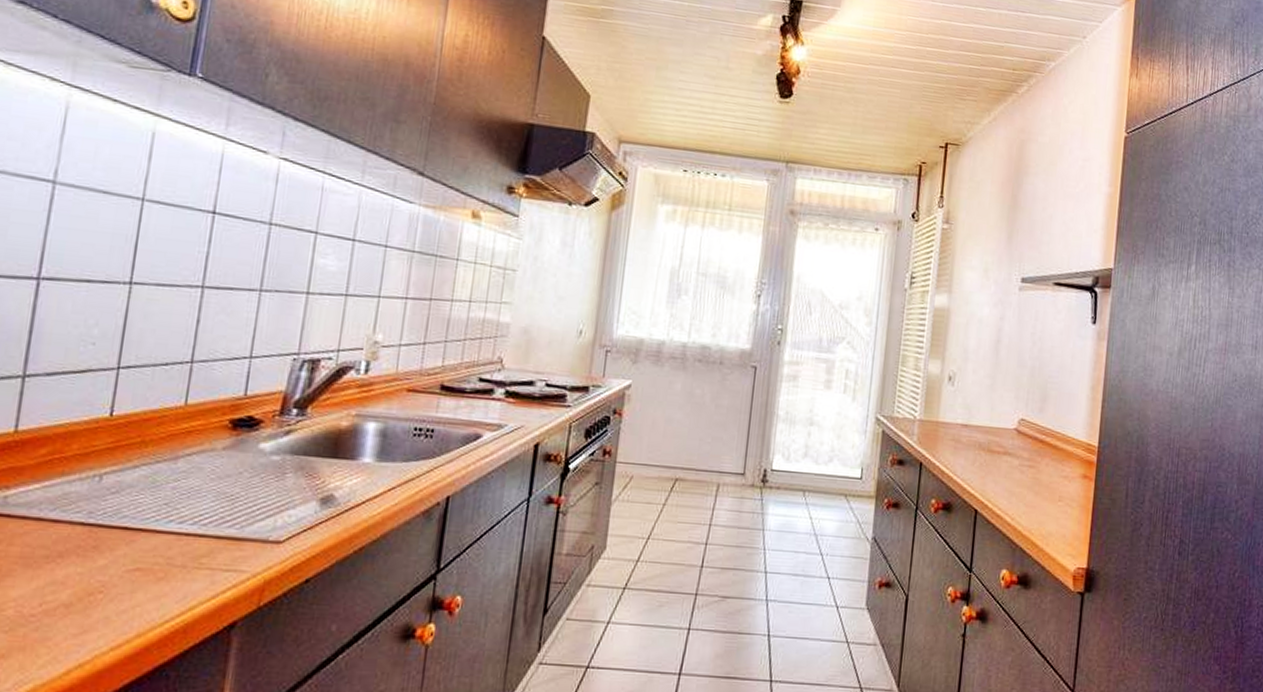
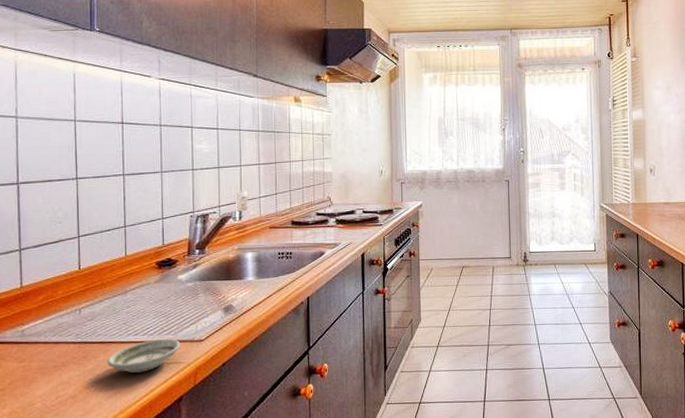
saucer: none [128,533,248,580] -> present [107,339,181,373]

